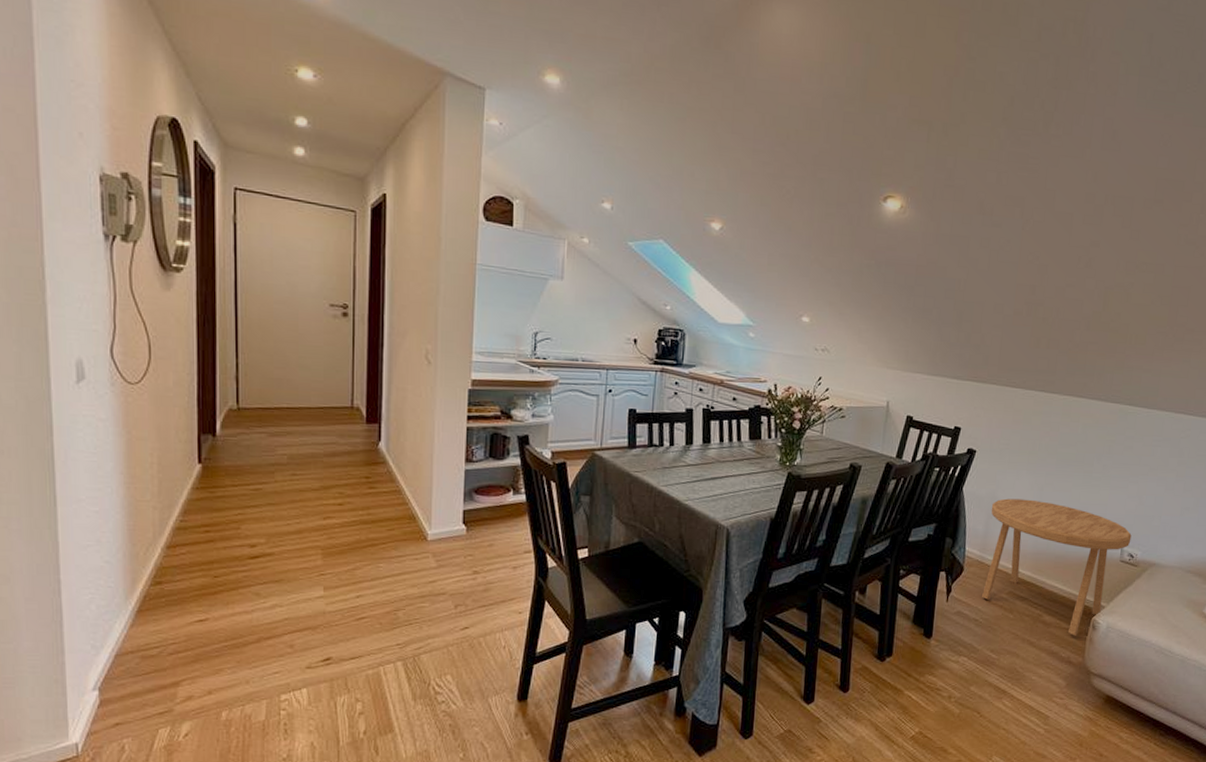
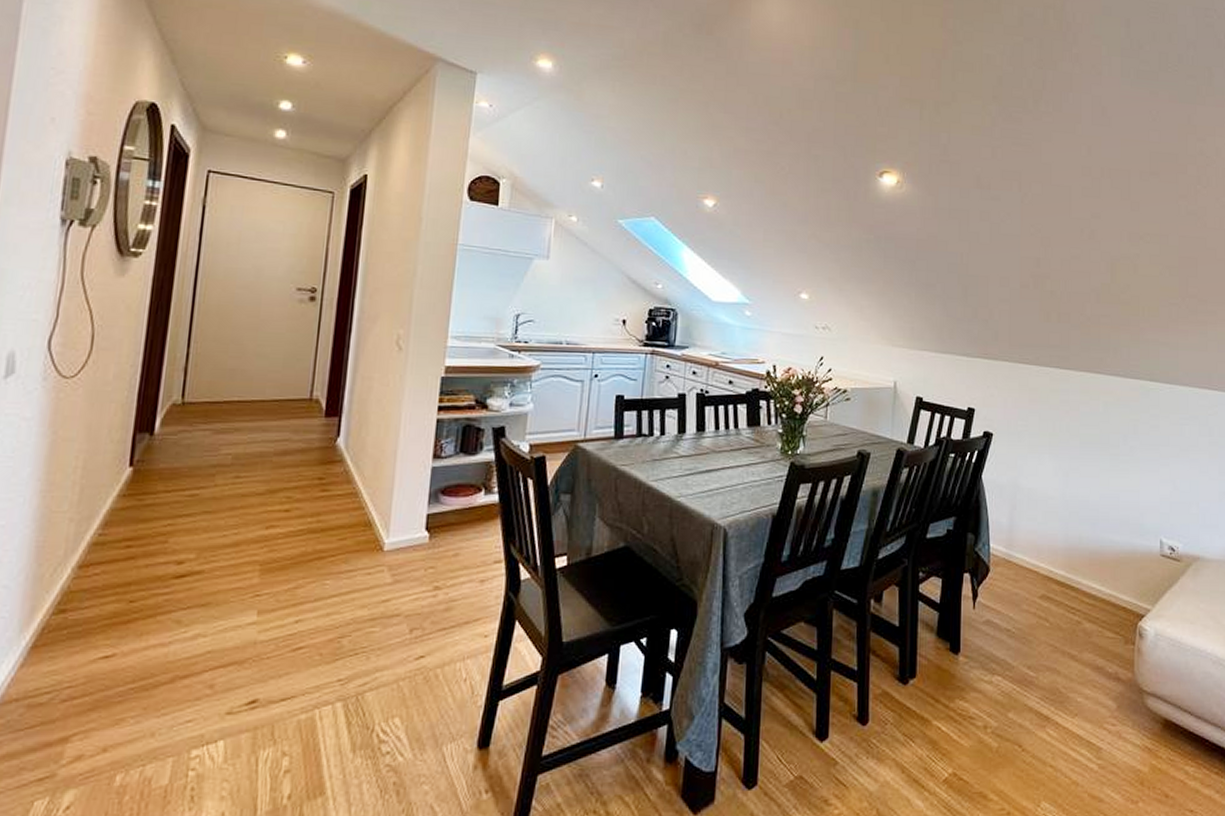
side table: present [982,498,1132,636] -> none [1013,486,1170,646]

